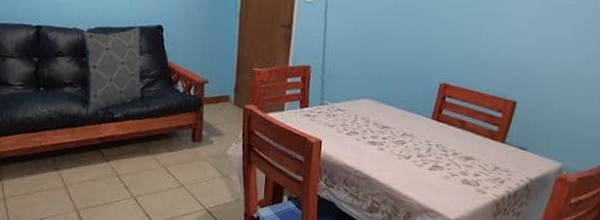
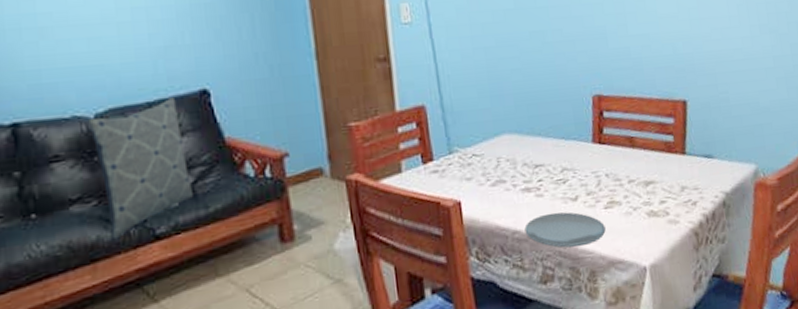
plate: none [364,163,427,193] -> present [524,212,606,248]

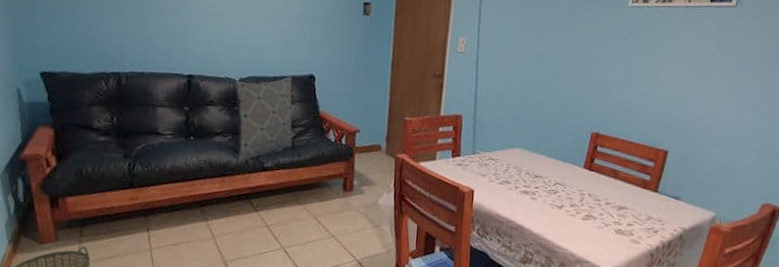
plate: present [524,212,606,248] -> none [517,213,580,243]

